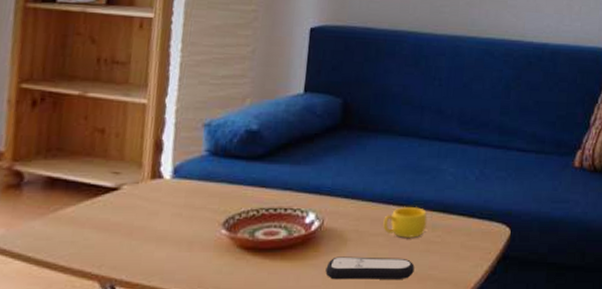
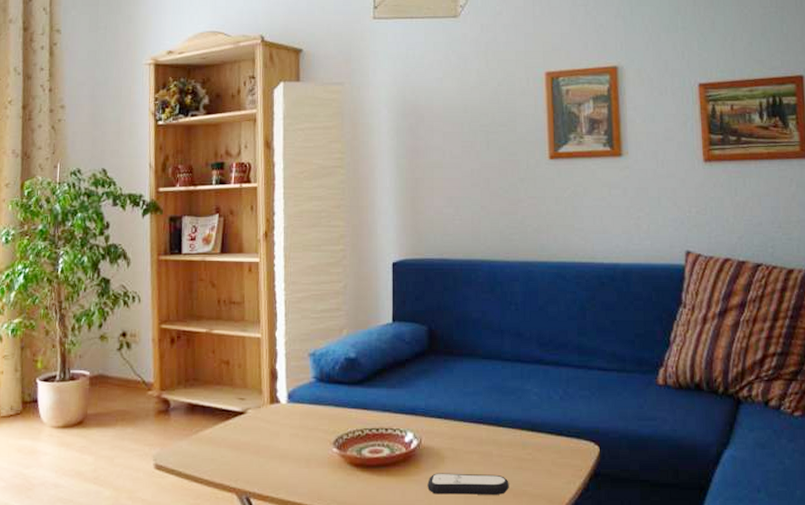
cup: present [383,206,427,238] -> none [476,425,517,455]

